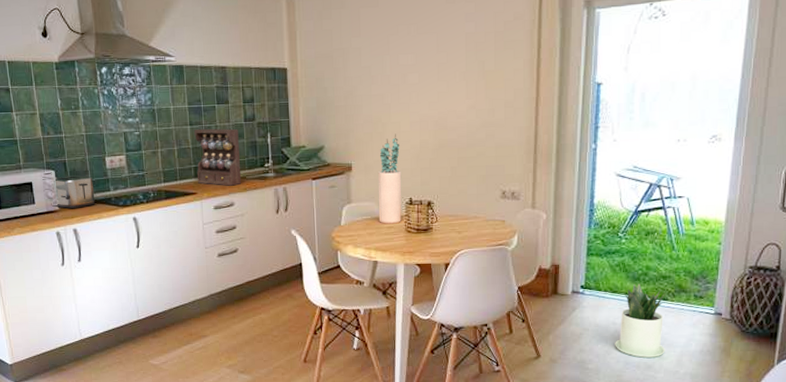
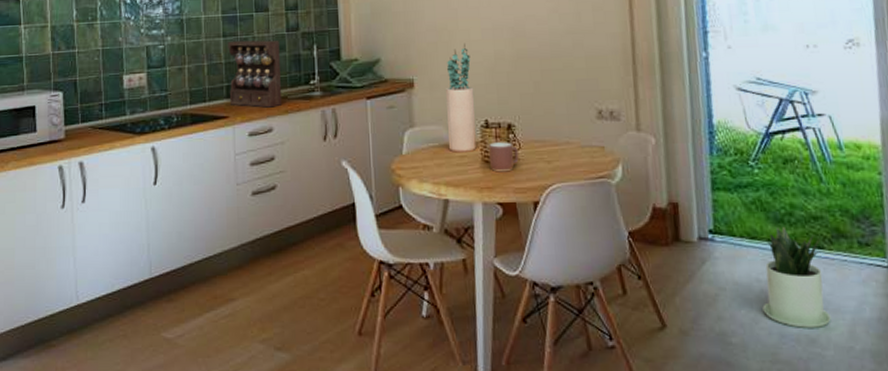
toaster: present [51,175,96,209] -> none [55,96,108,138]
mug: none [411,216,435,240] -> present [488,142,519,172]

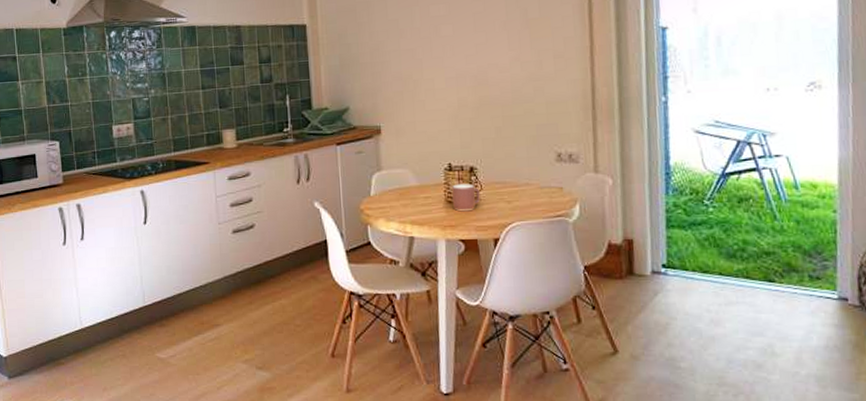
spice rack: present [228,40,283,108] -> none [207,91,259,154]
vase: present [445,43,477,153] -> none [411,91,440,194]
planter: present [762,226,831,328] -> none [711,261,778,354]

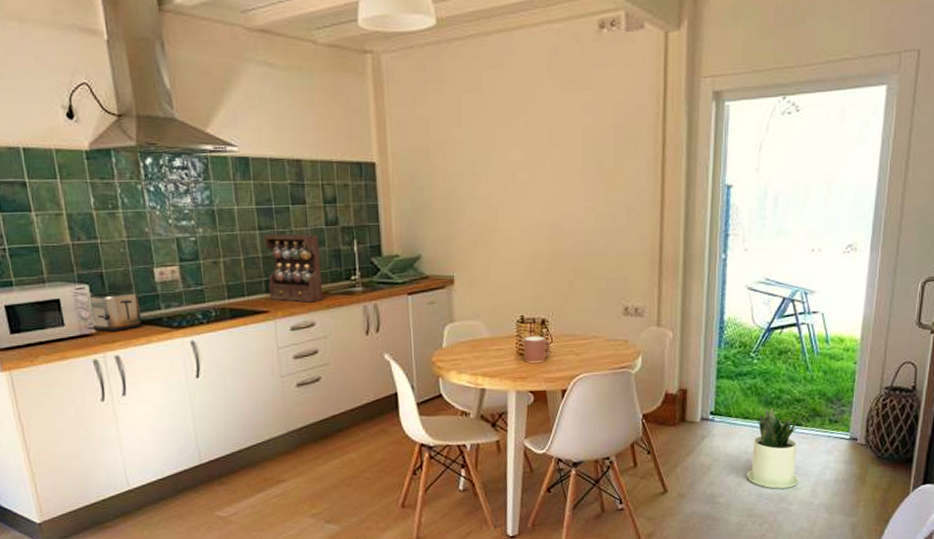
toaster: none [54,145,101,183] -> present [85,289,143,332]
spice rack: none [207,91,259,154] -> present [264,233,324,303]
planter: none [711,261,778,354] -> present [747,408,799,489]

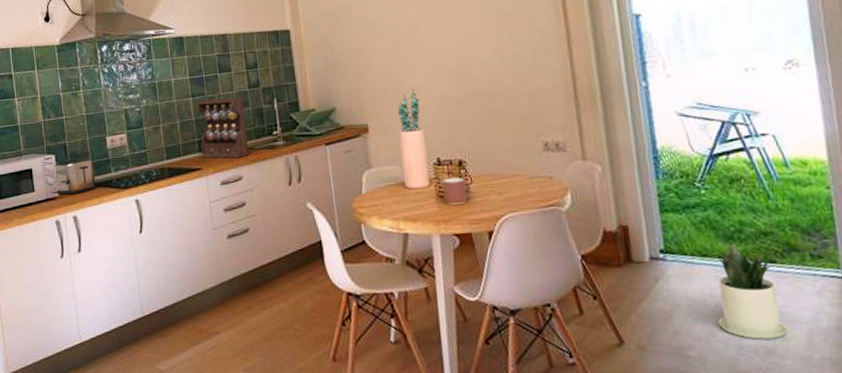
vase: none [484,241,512,346] -> present [398,88,431,190]

